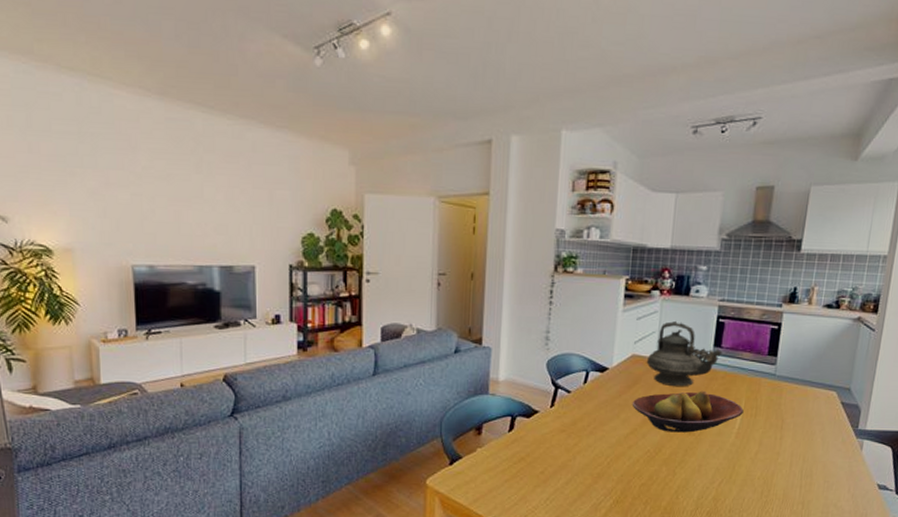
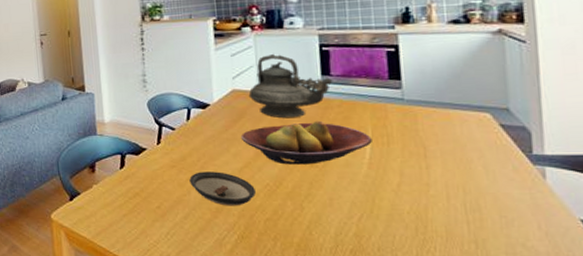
saucer: none [576,437,638,472] -> present [189,172,257,206]

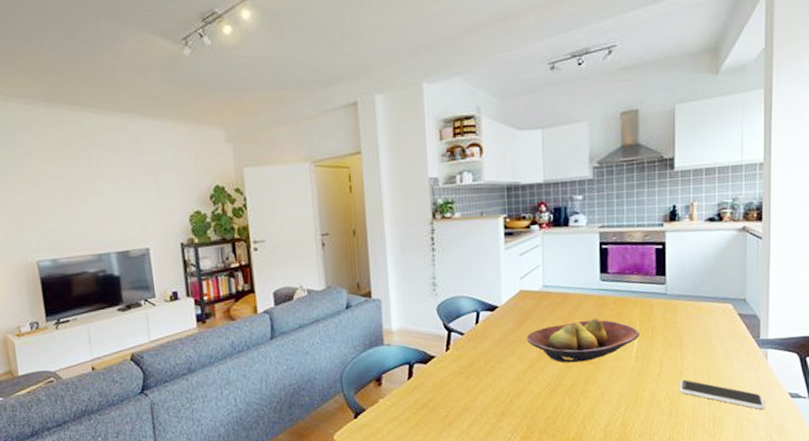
saucer: present [189,172,257,206] -> none [477,375,539,409]
teapot: present [248,53,333,119] -> none [534,252,610,318]
smartphone: none [426,192,548,235] -> present [679,379,765,409]

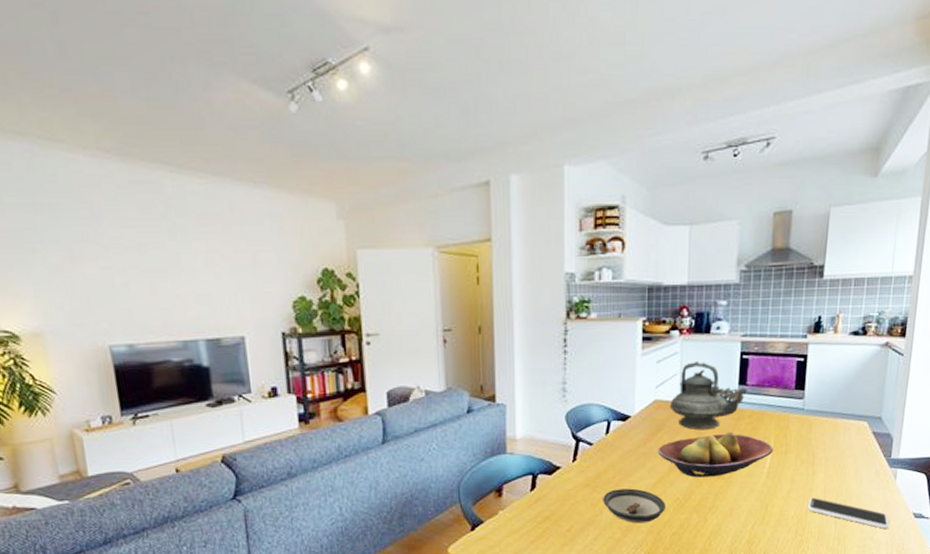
saucer: none [477,375,539,409] -> present [603,488,667,524]
teapot: none [534,252,610,318] -> present [669,360,748,430]

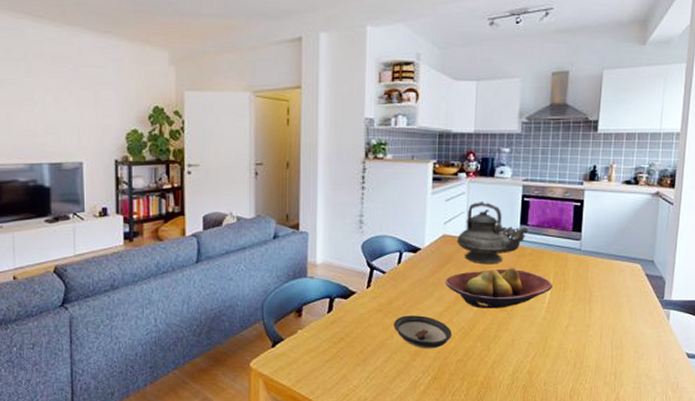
smartphone: present [807,497,890,529] -> none [585,332,664,367]

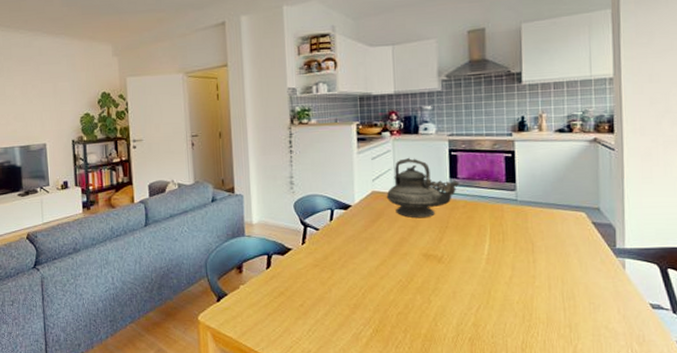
saucer: present [394,315,453,349] -> none [331,269,391,302]
fruit bowl: present [445,267,552,309] -> none [378,220,490,262]

